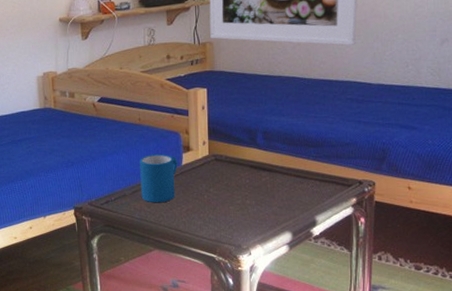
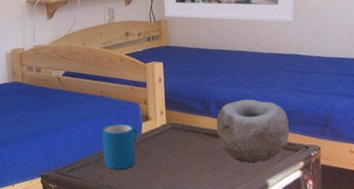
bowl: none [262,130,343,199] -> present [216,99,290,164]

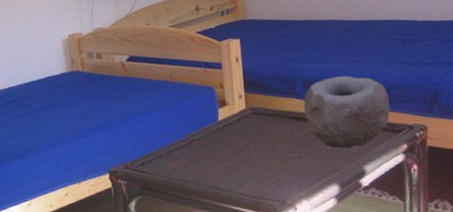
mug: present [102,123,139,170] -> none [173,111,215,162]

